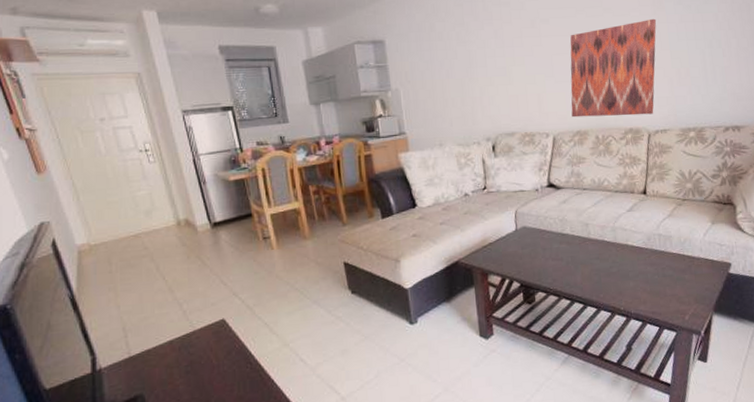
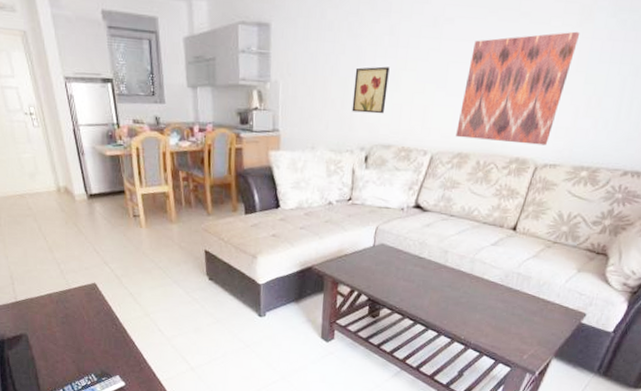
wall art: none [469,65,503,108] -> present [351,66,390,114]

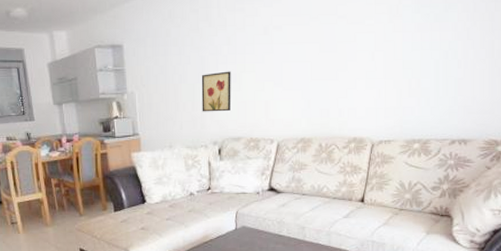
wall art: present [456,31,580,146] -> none [297,27,392,125]

